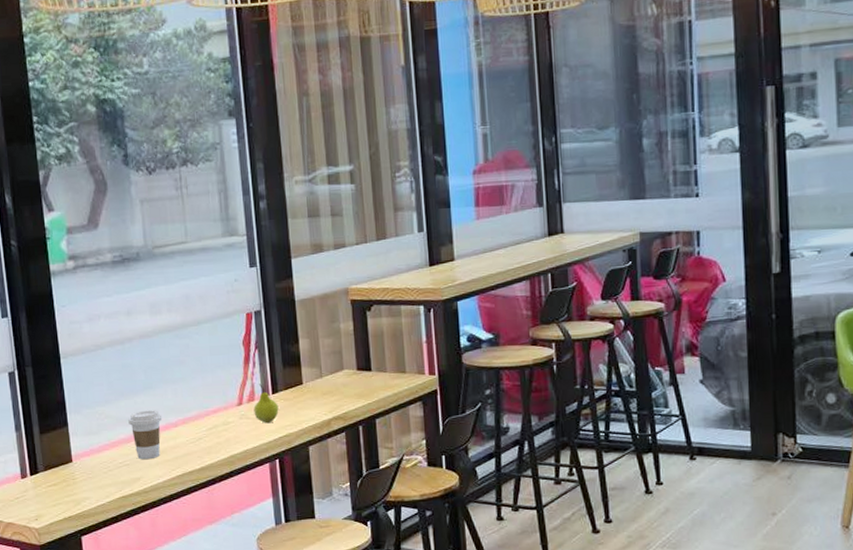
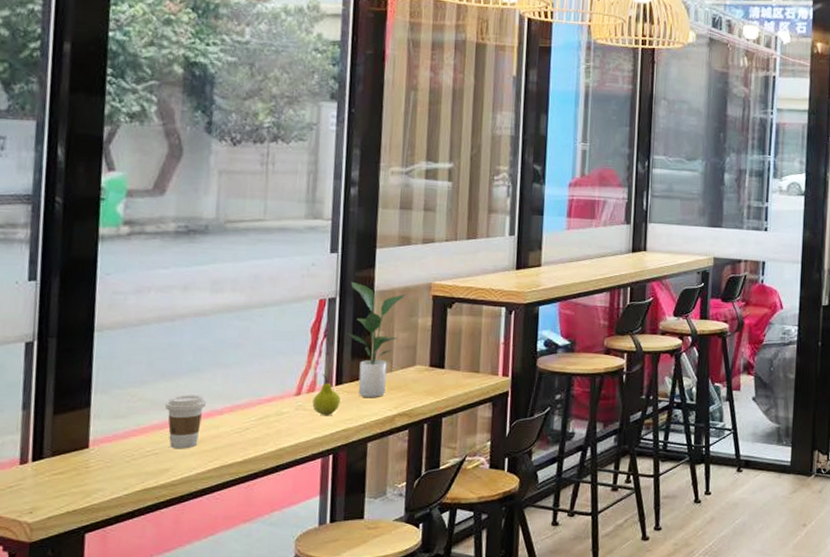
potted plant: none [272,293,325,404] -> present [347,281,406,398]

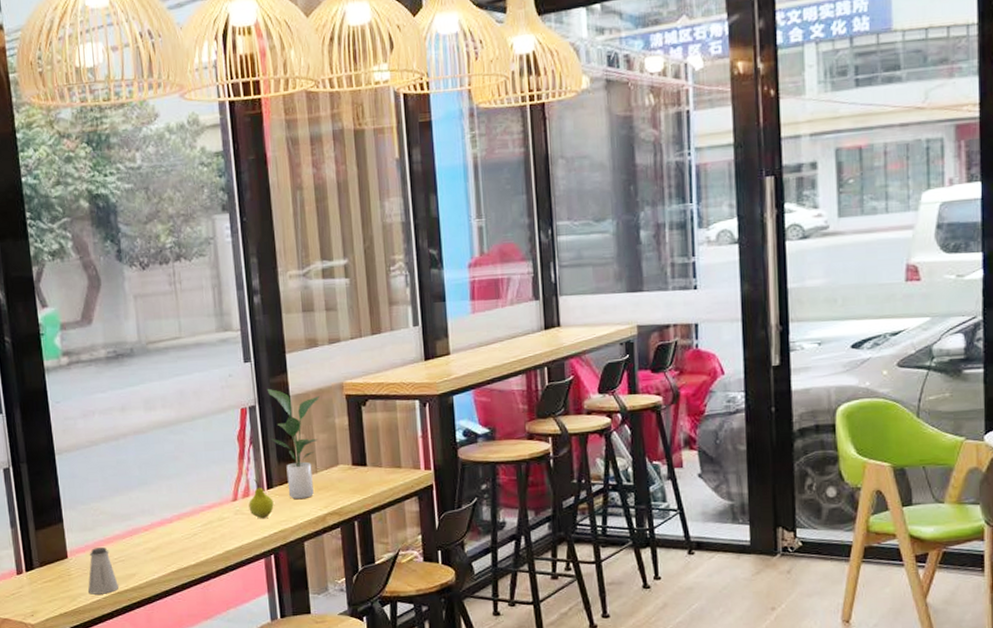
saltshaker: none [106,437,146,491] -> present [87,546,119,595]
coffee cup: present [165,395,207,449] -> none [123,506,158,556]

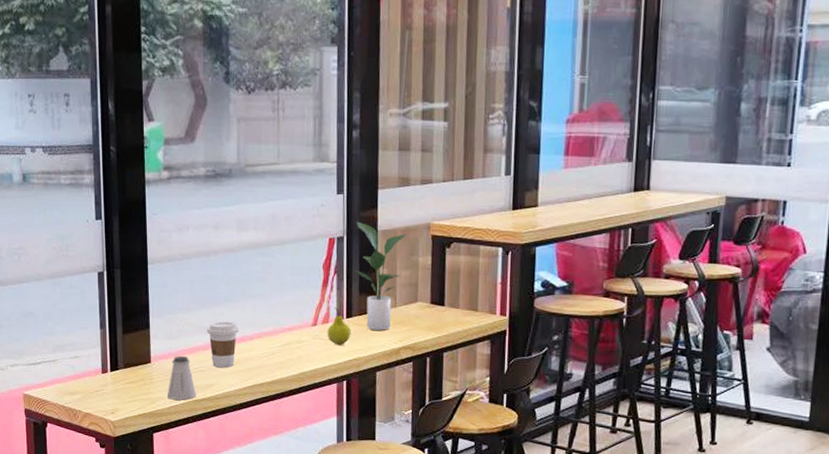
coffee cup: none [123,506,158,556] -> present [207,321,239,368]

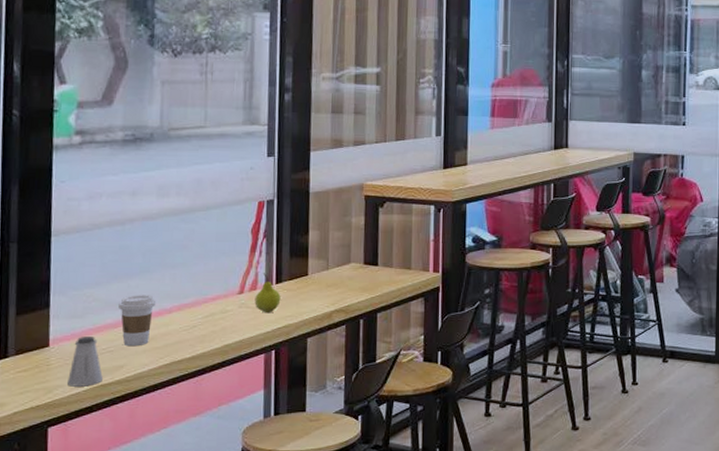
potted plant: present [354,221,406,331] -> none [285,183,339,296]

